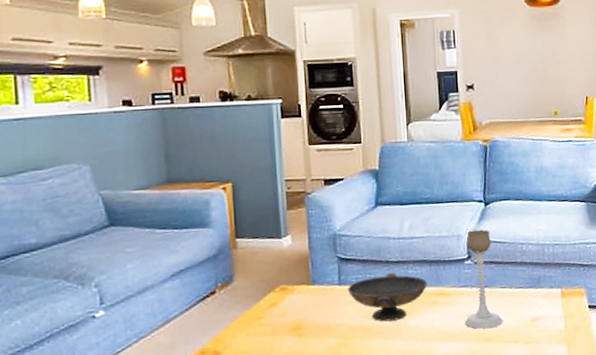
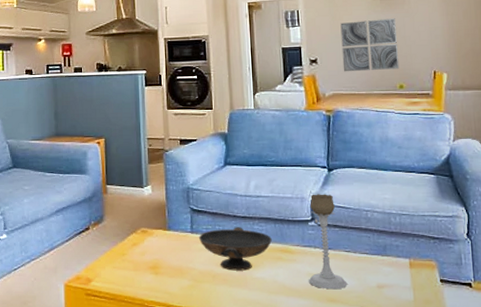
wall art: none [497,41,555,98] -> present [340,18,400,72]

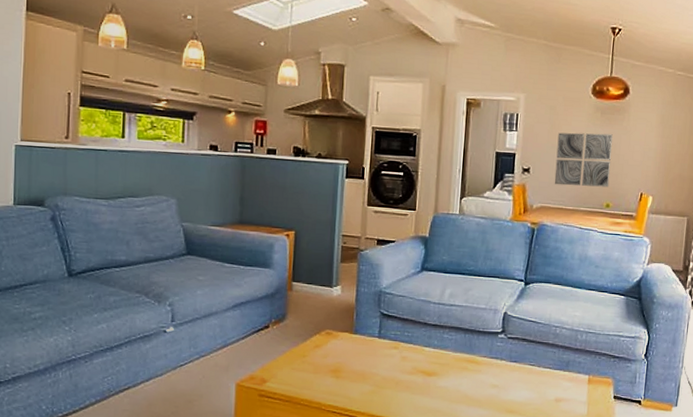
decorative bowl: present [198,227,272,271] -> none [385,334,460,379]
candle holder: present [308,194,348,290] -> none [490,306,528,401]

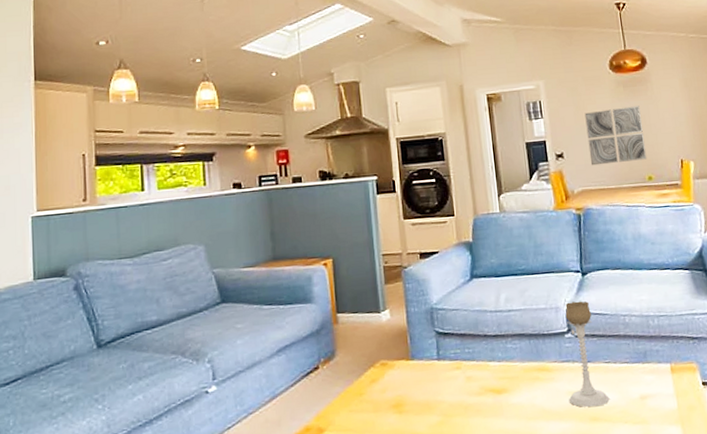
candle holder: none [490,306,528,401] -> present [565,301,610,407]

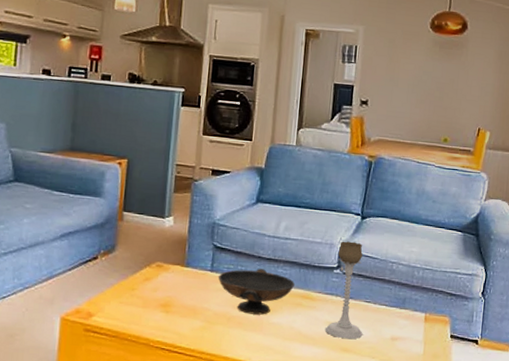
decorative bowl: none [446,347,527,399] -> present [218,268,295,315]
wall art: present [584,106,647,166] -> none [392,65,451,122]

